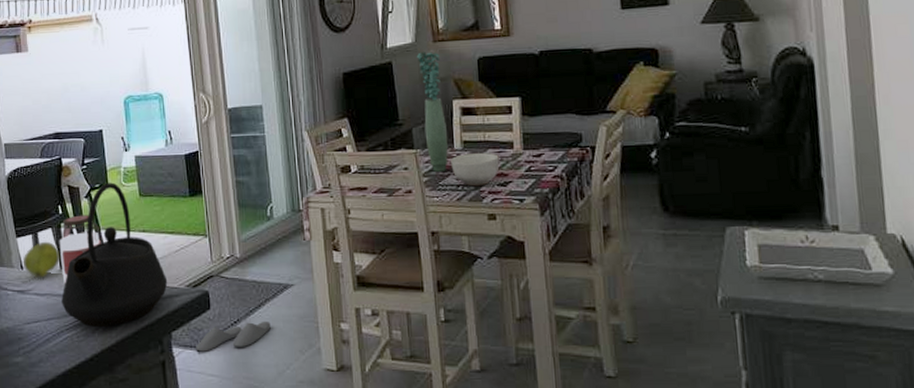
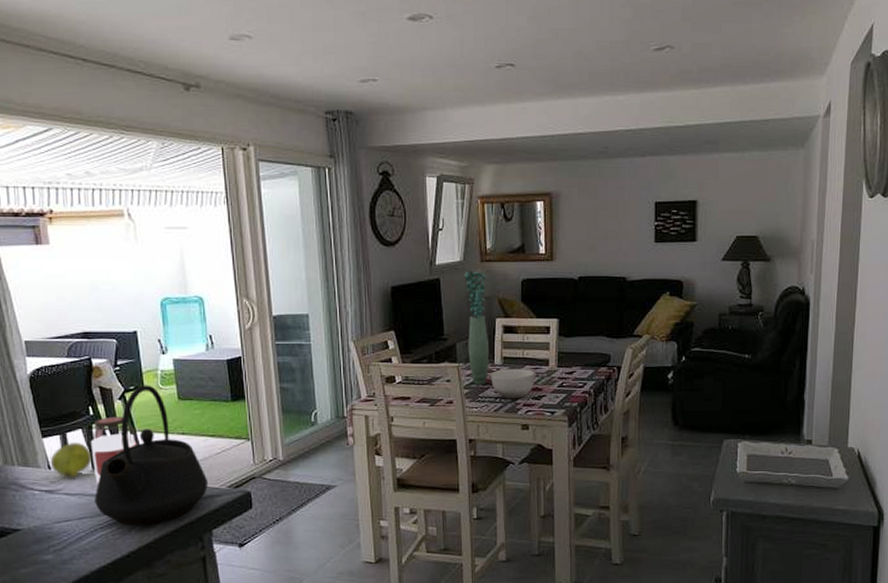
slippers: present [196,320,271,352] -> none [237,519,312,548]

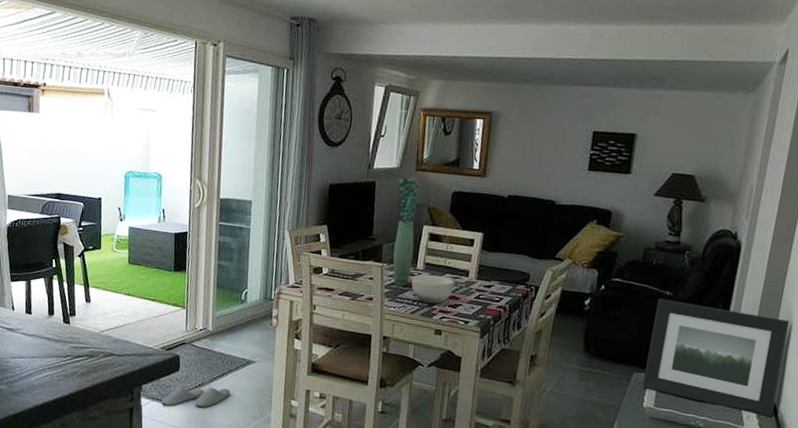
fruit: present [48,442,92,484] -> none [11,289,50,323]
jar: present [90,416,137,484] -> none [49,270,89,329]
kettle: present [94,385,209,525] -> none [46,246,145,372]
slippers: none [237,519,312,548] -> present [162,386,230,407]
picture frame: none [733,363,863,465] -> present [642,298,790,418]

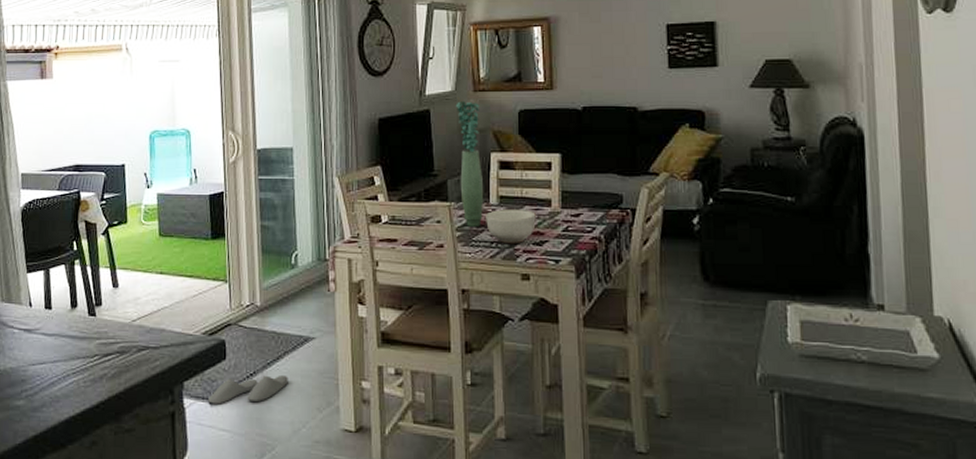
picture frame: present [642,298,790,418] -> none [779,206,950,339]

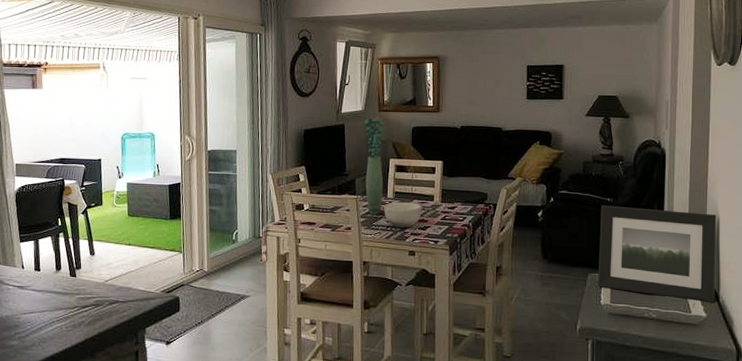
slippers: present [208,374,288,405] -> none [165,323,228,345]
picture frame: none [779,206,950,339] -> present [597,205,717,304]

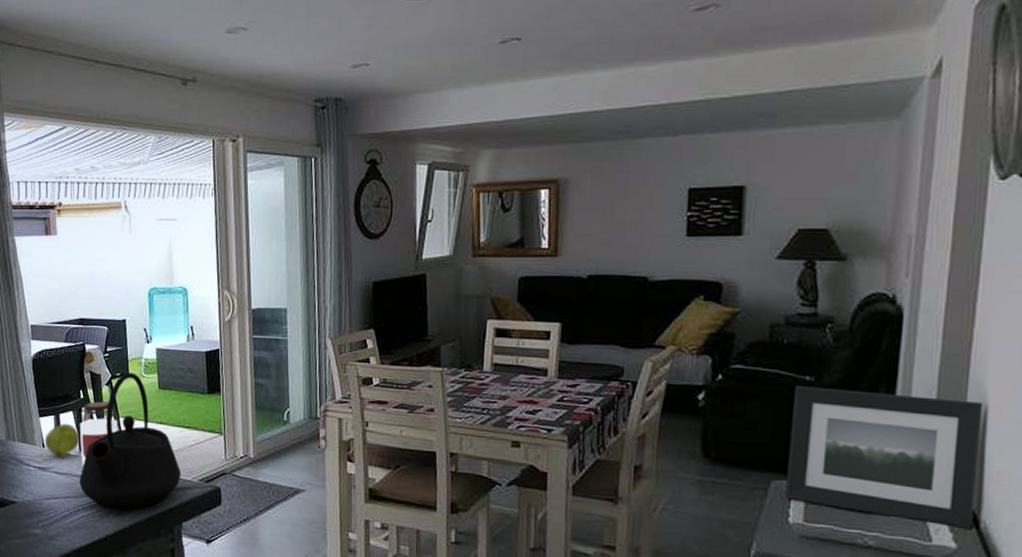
fruit: none [21,247,57,281] -> present [42,423,80,462]
kettle: none [55,203,146,320] -> present [79,372,182,511]
jar: none [56,227,93,283] -> present [79,401,119,466]
vase: present [364,114,384,215] -> none [453,261,478,393]
bowl: present [383,201,423,229] -> none [477,376,532,412]

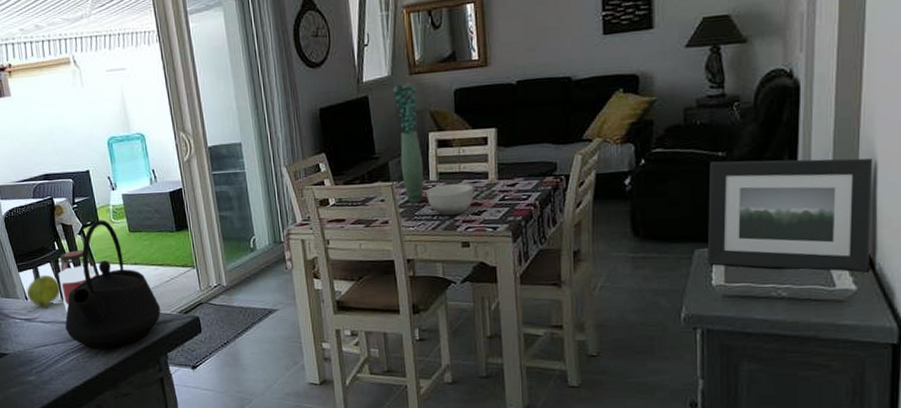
vase: none [453,261,478,393] -> present [392,80,424,203]
bowl: none [477,376,532,412] -> present [425,183,475,216]

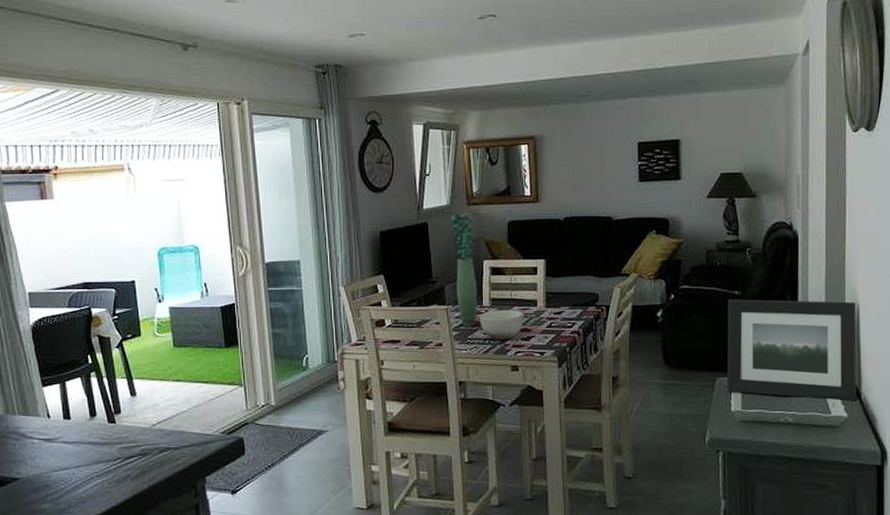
fruit: present [26,274,61,313] -> none [47,390,90,432]
jar: present [58,250,97,312] -> none [88,364,133,432]
kettle: present [65,219,161,350] -> none [91,333,202,473]

